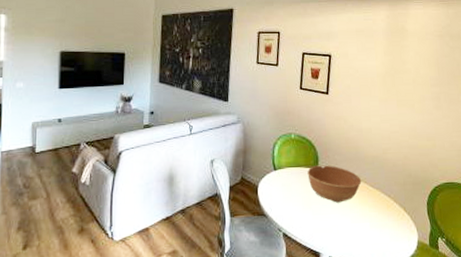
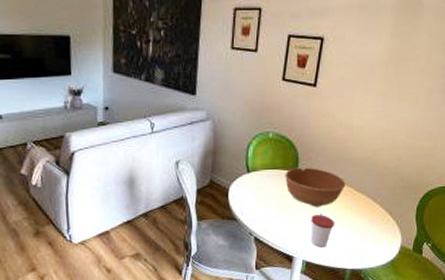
cup: none [333,209,355,243] -> present [311,213,334,248]

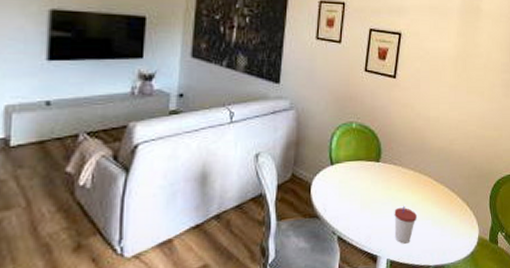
bowl: present [285,167,346,207] -> none [368,158,426,200]

